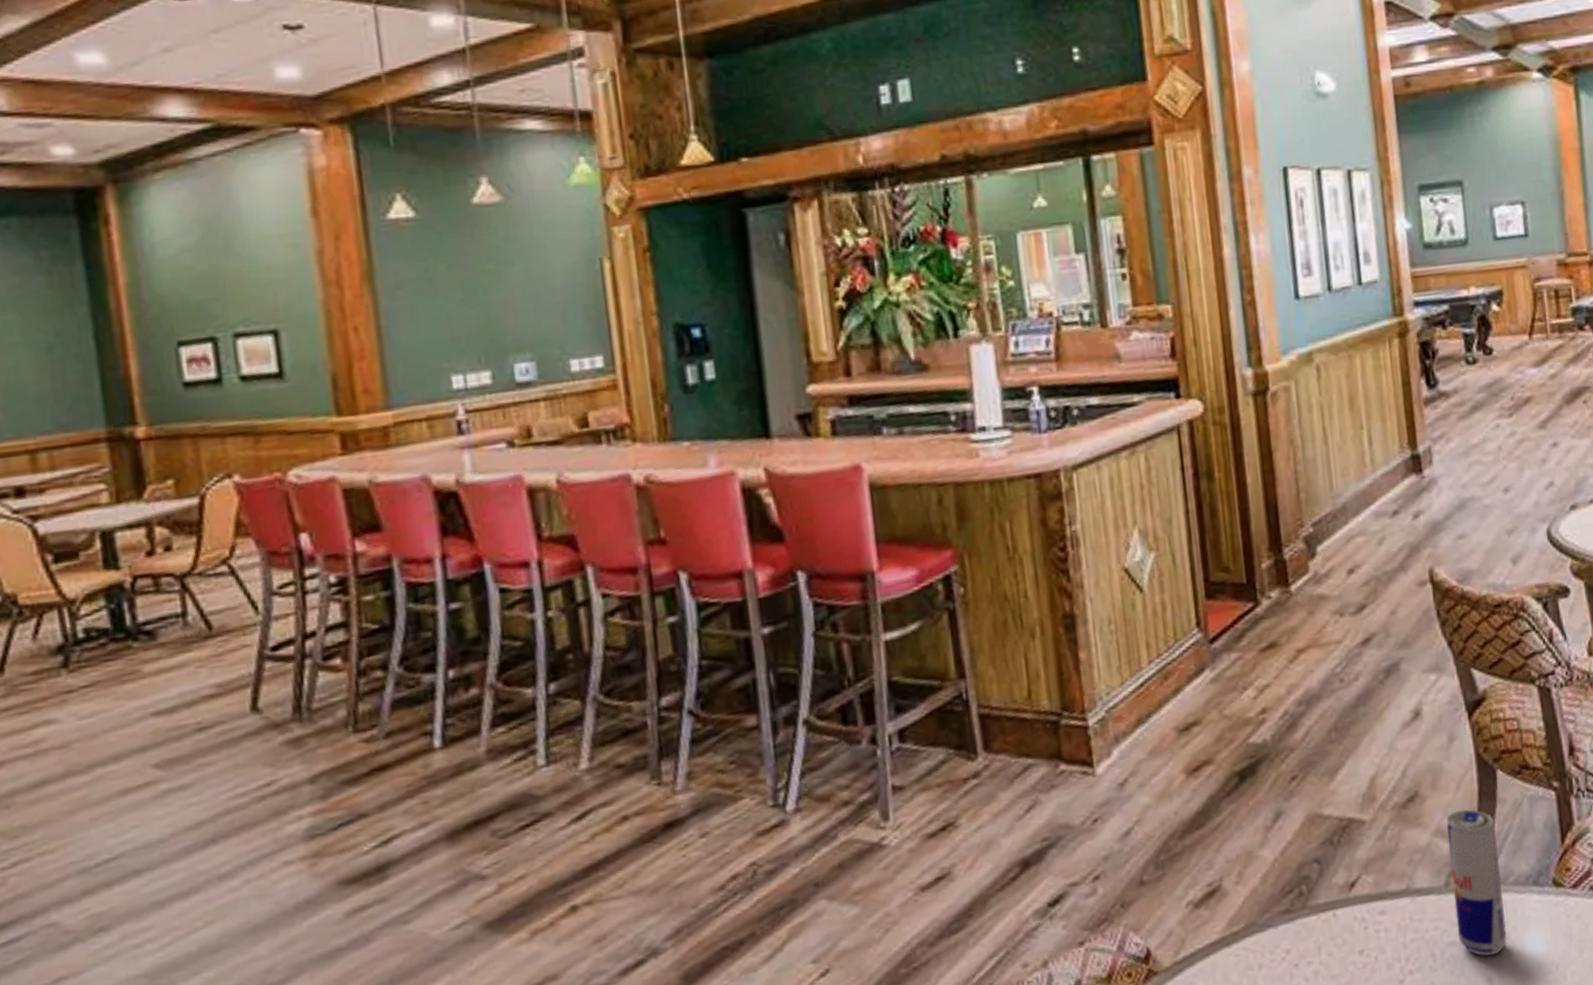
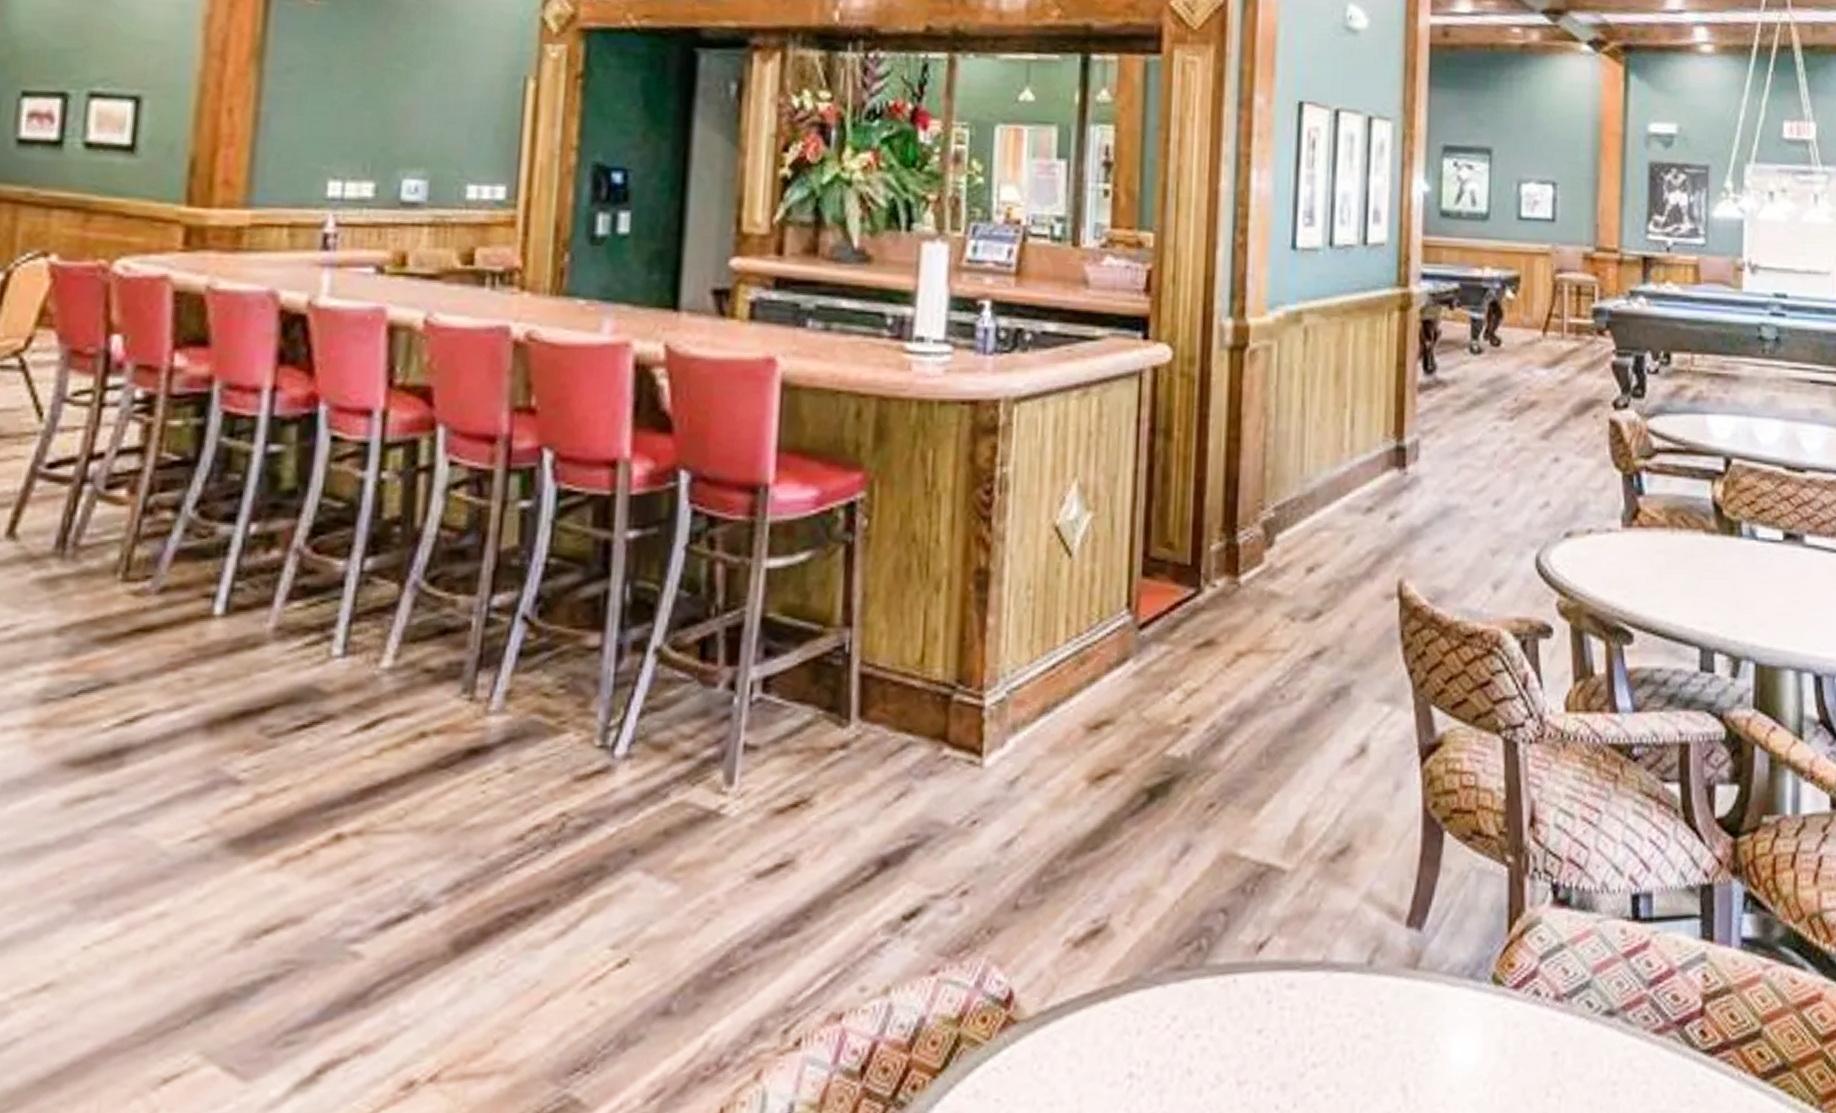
beverage can: present [1446,809,1507,956] -> none [1375,873,1434,1059]

